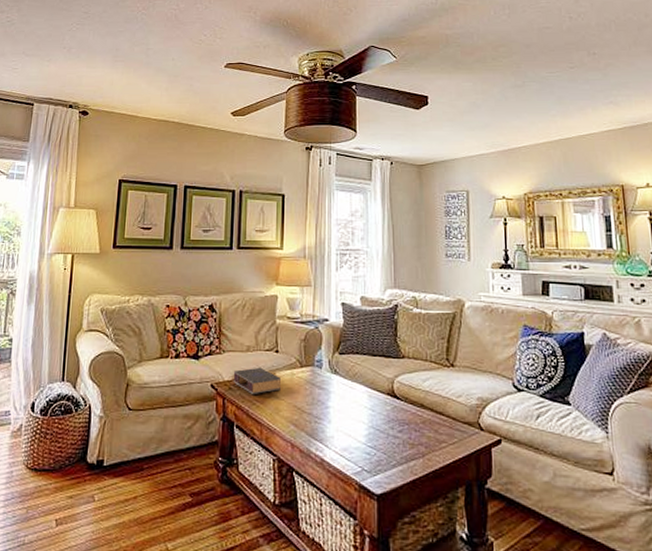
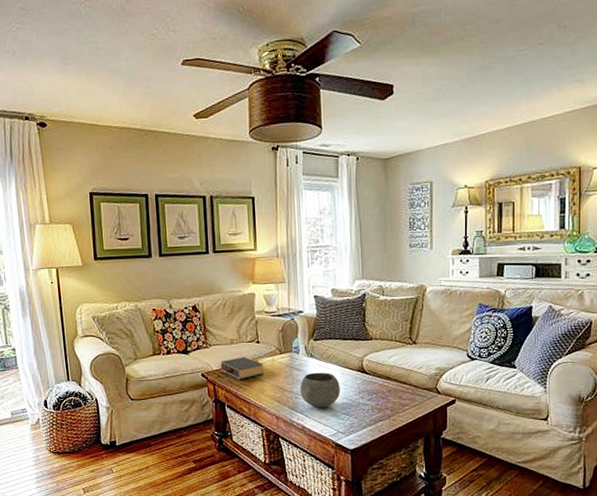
bowl: none [320,392,367,437] -> present [300,372,340,408]

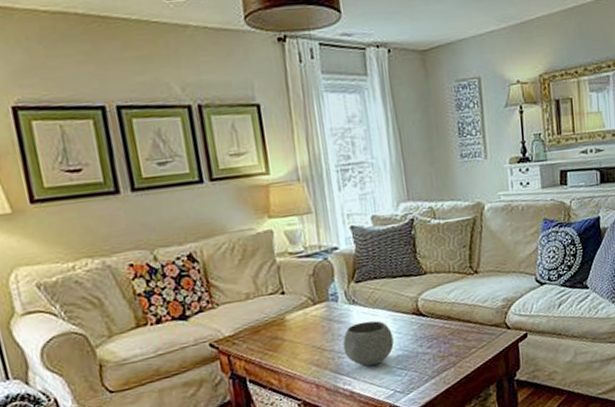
book: present [220,356,264,379] -> none [234,313,294,344]

